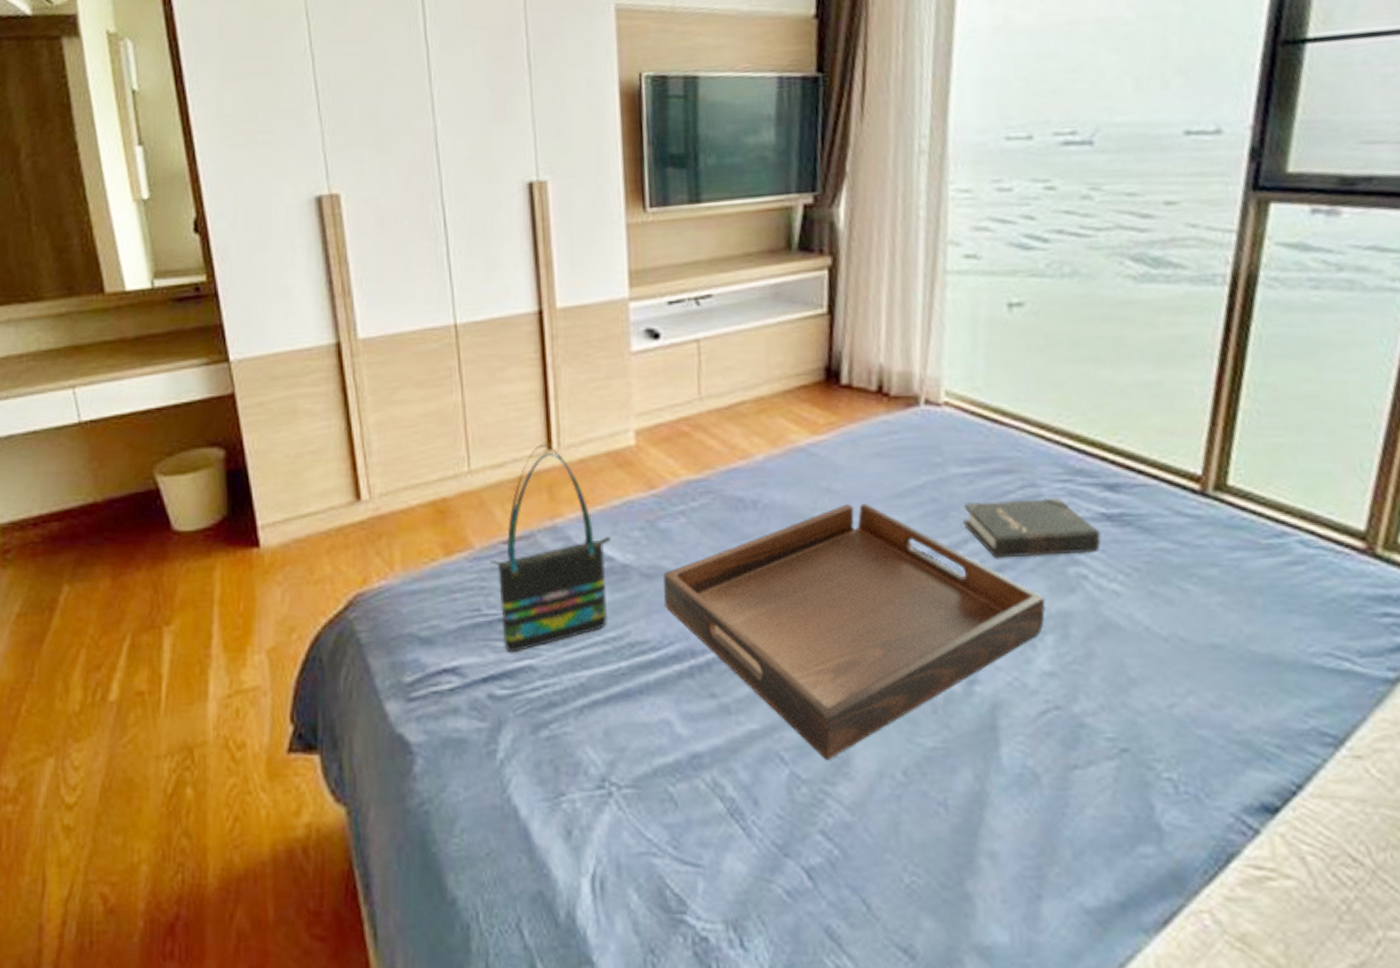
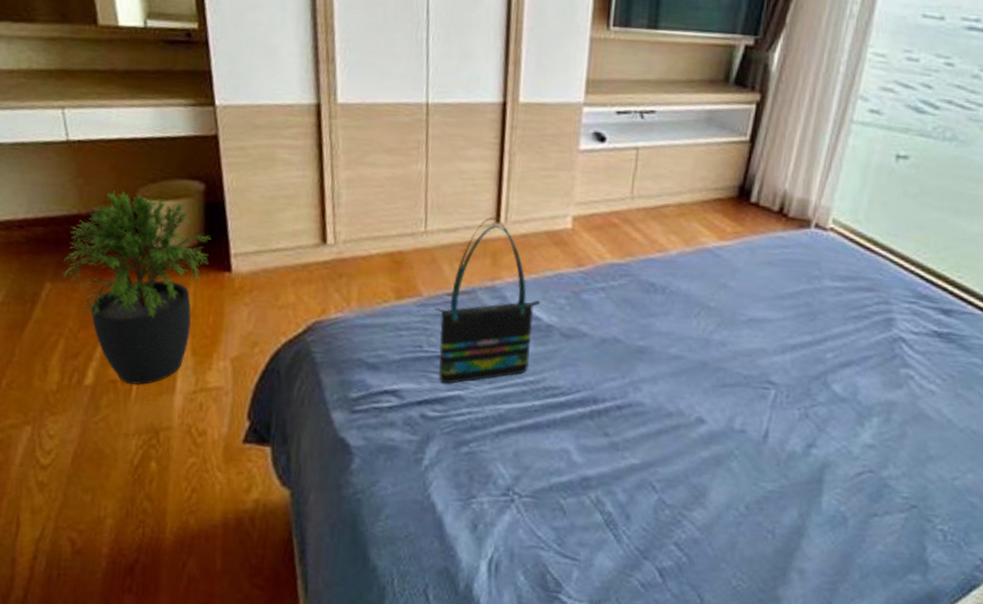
potted plant: none [80,469,236,694] -> present [63,190,211,385]
serving tray: present [663,503,1046,759] -> none [578,298,878,492]
hardback book: present [962,496,1101,559] -> none [826,310,930,360]

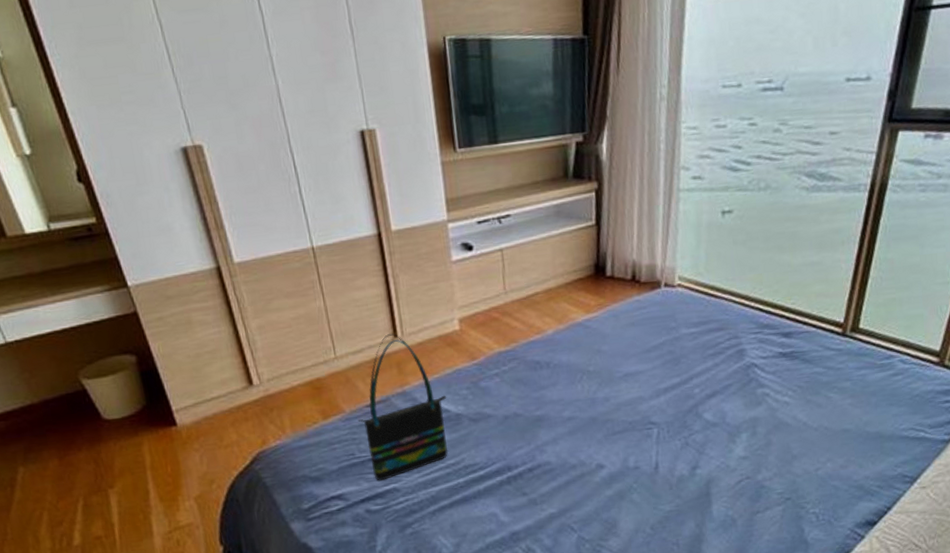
potted plant: present [63,190,211,385] -> none [27,375,155,537]

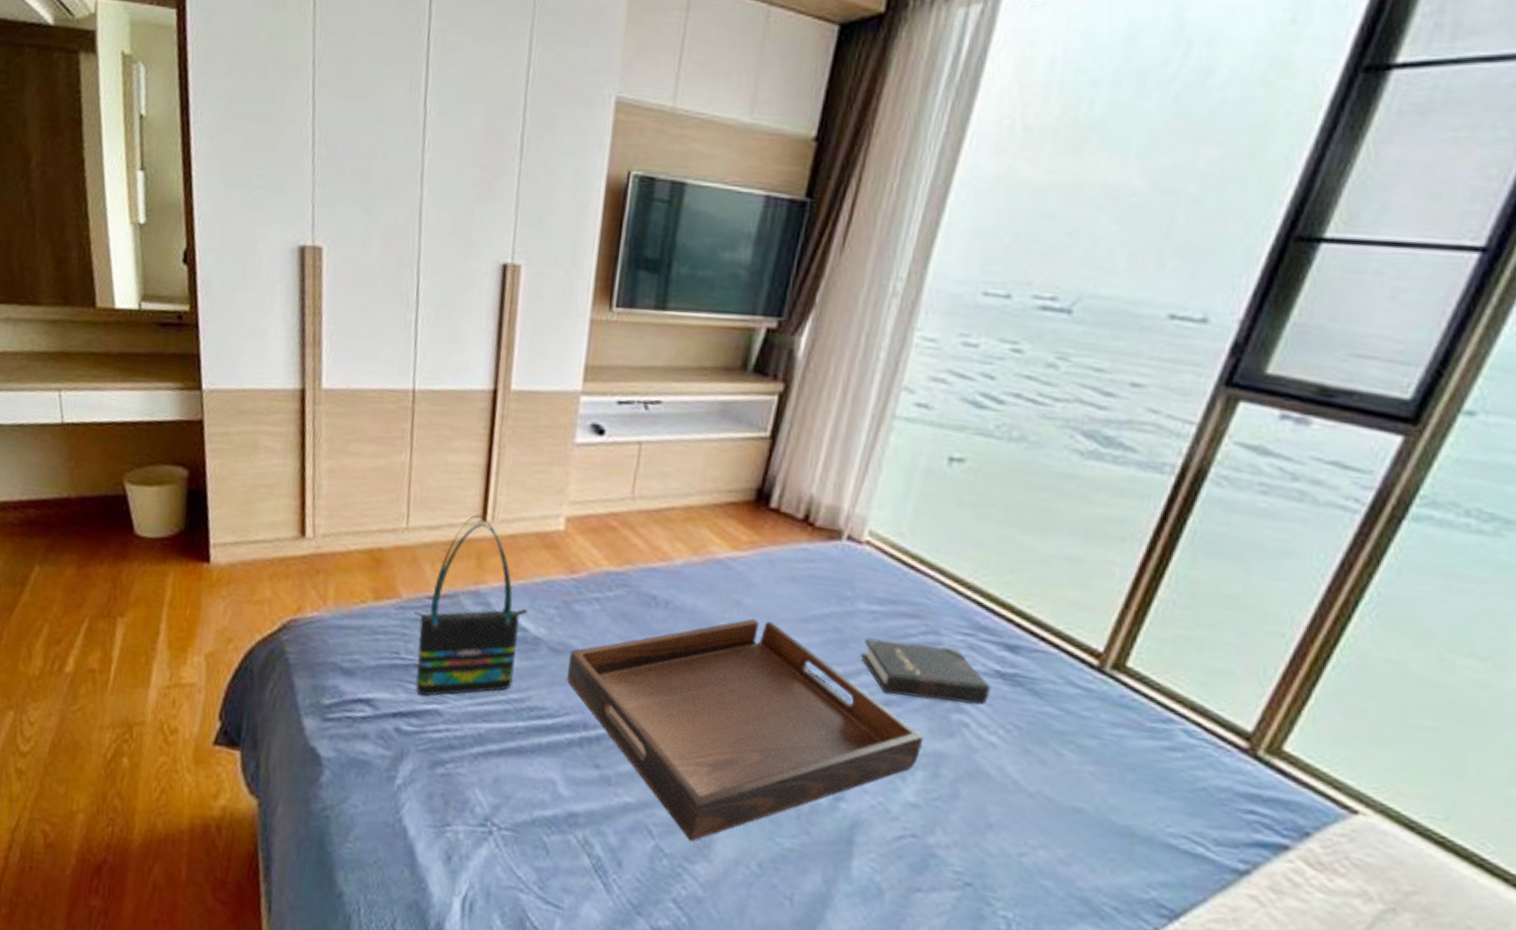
serving tray: none [485,358,742,526] -> present [567,618,924,841]
hardback book: none [689,344,779,388] -> present [859,637,991,705]

